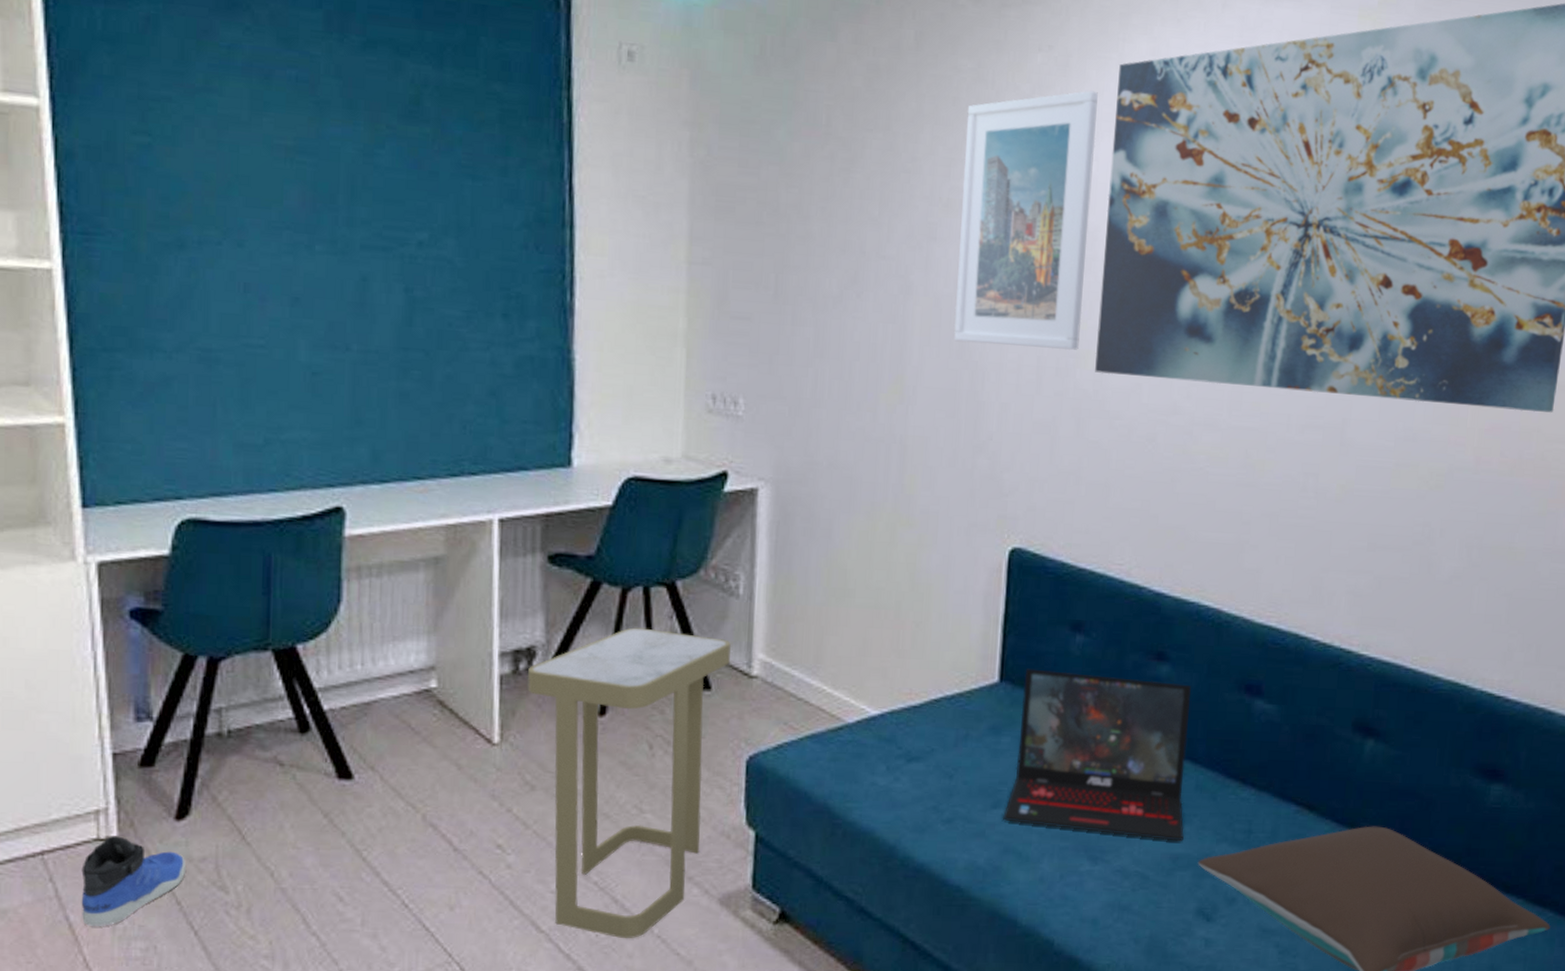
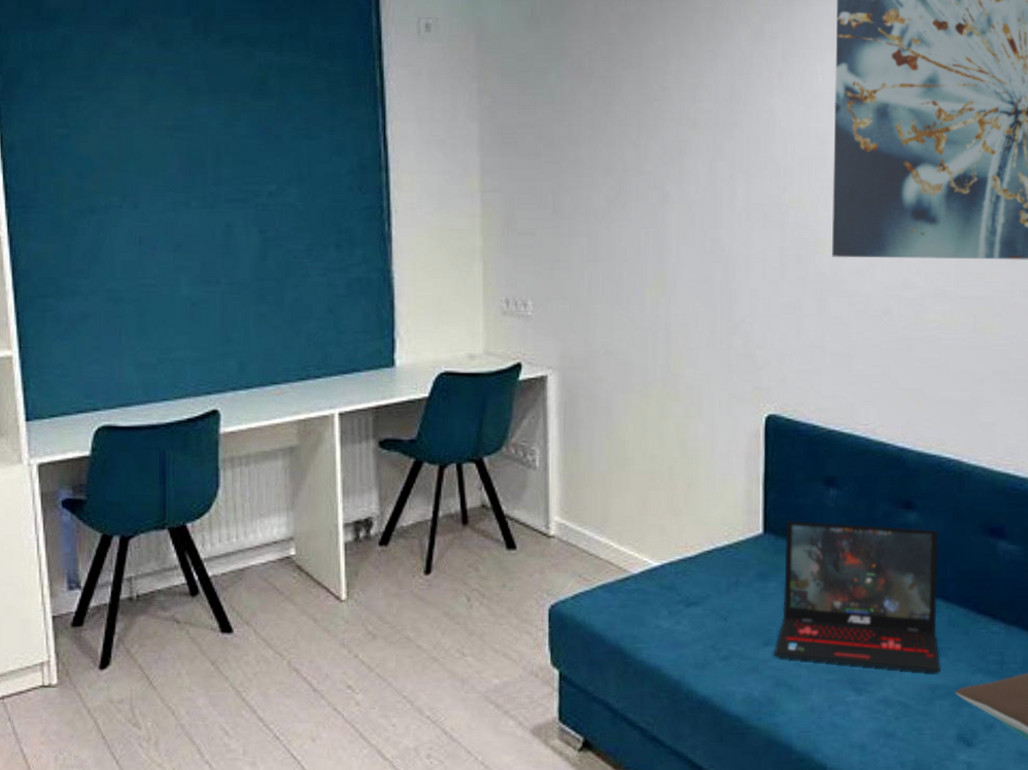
sneaker: present [81,836,187,926] -> none [31,683,109,757]
side table: present [527,627,732,939] -> none [366,498,532,765]
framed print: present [953,90,1098,351] -> none [705,15,820,240]

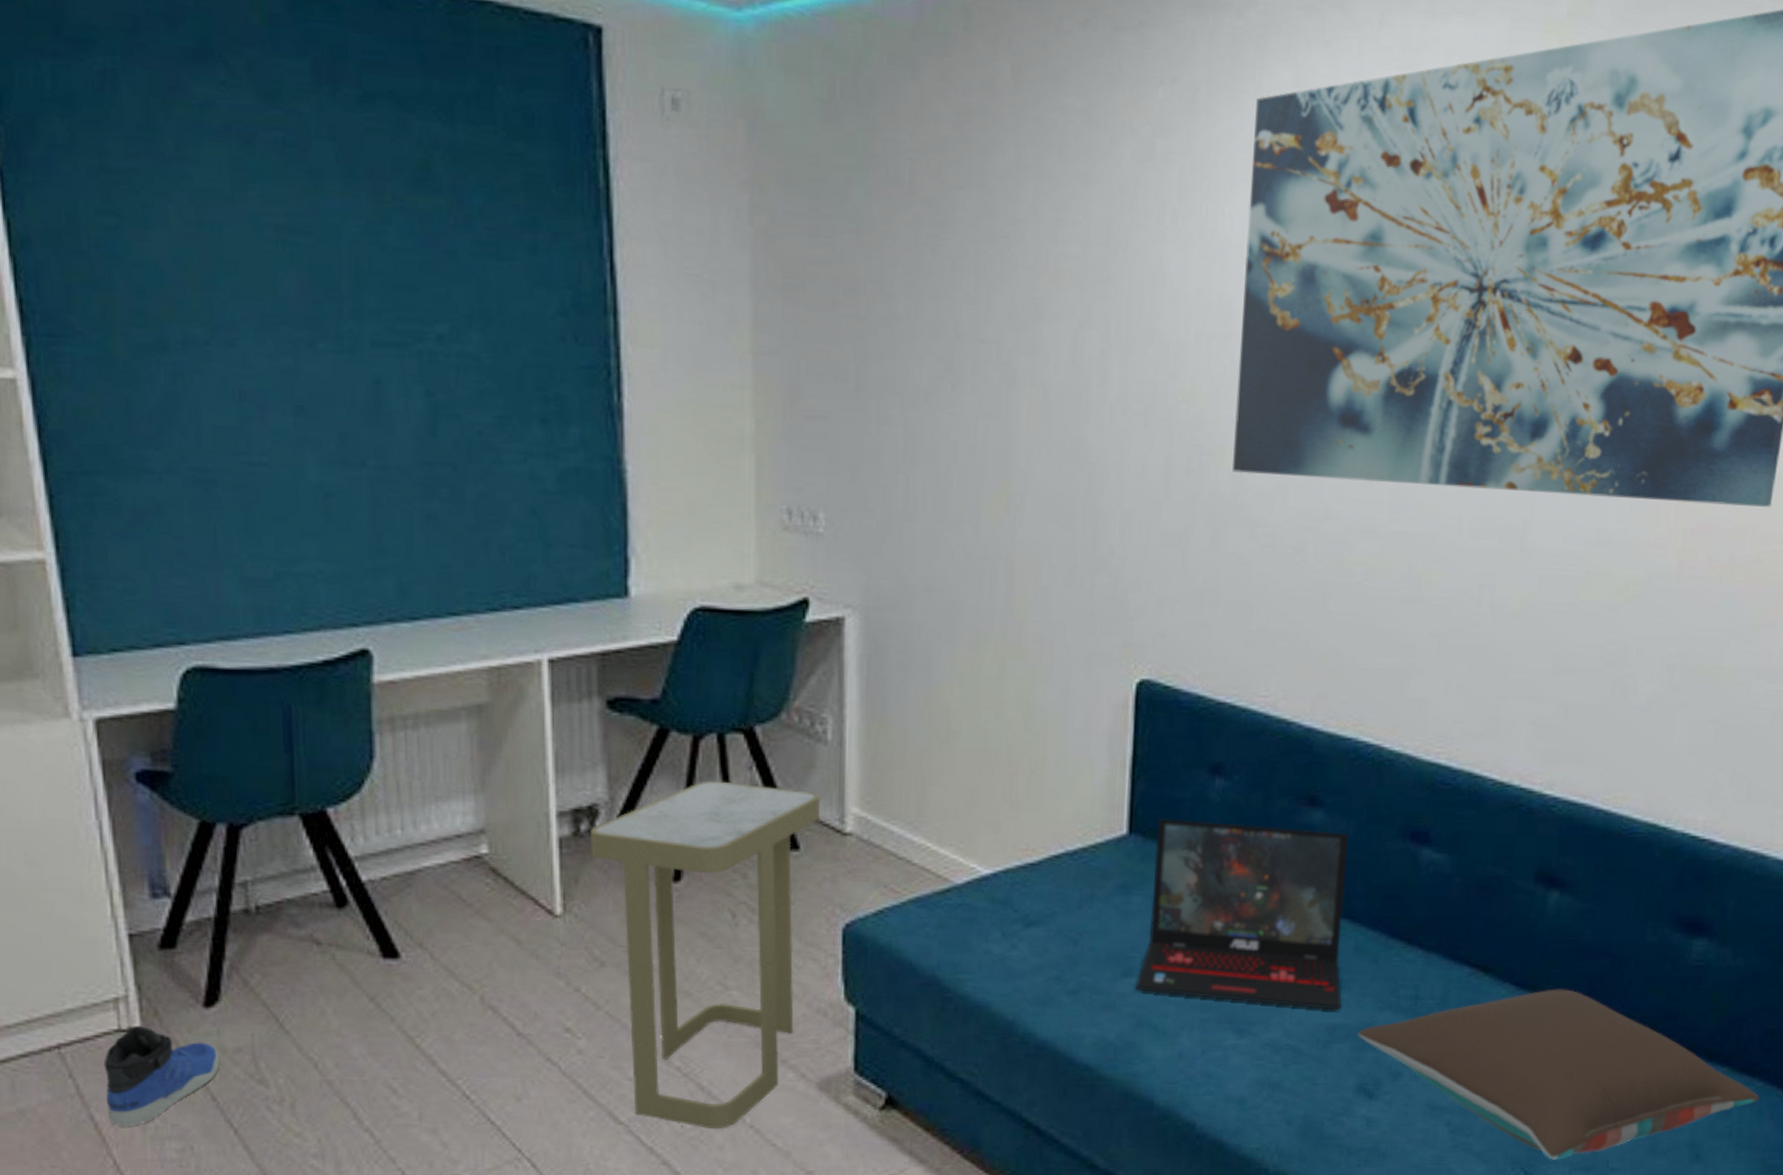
sneaker: none [31,683,109,757] -> present [103,1026,220,1126]
side table: none [366,498,532,765] -> present [589,780,821,1130]

